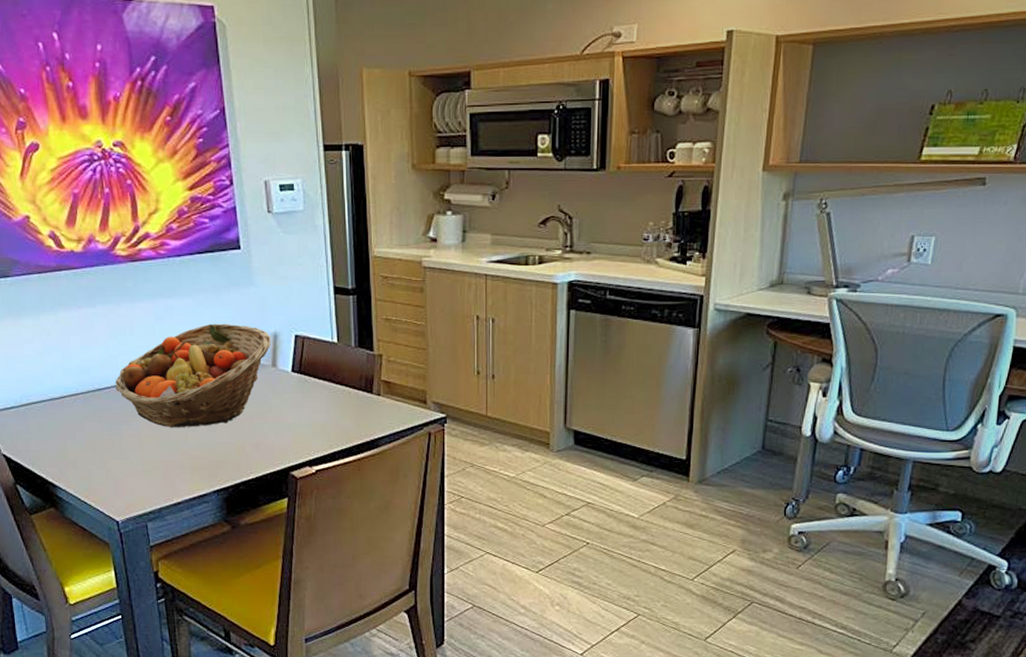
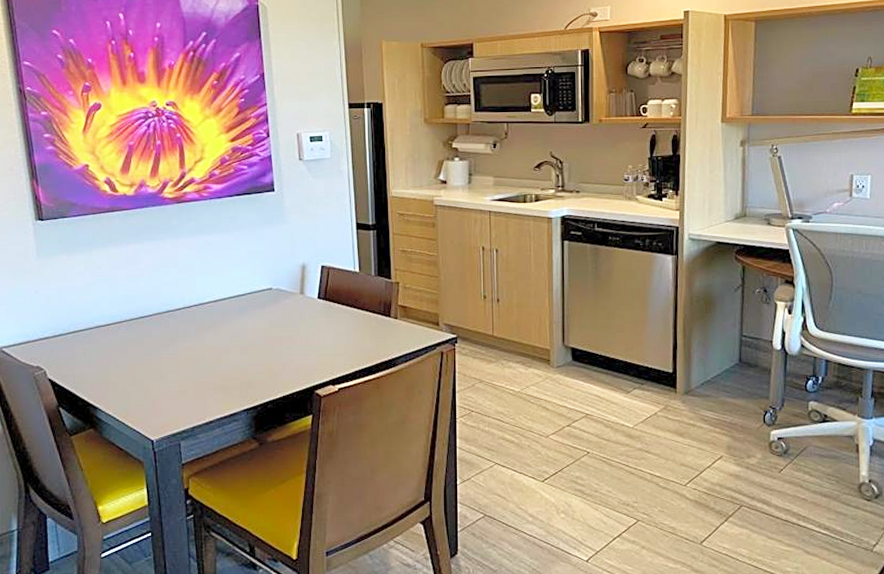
fruit basket: present [115,323,271,427] -> none [157,256,299,351]

